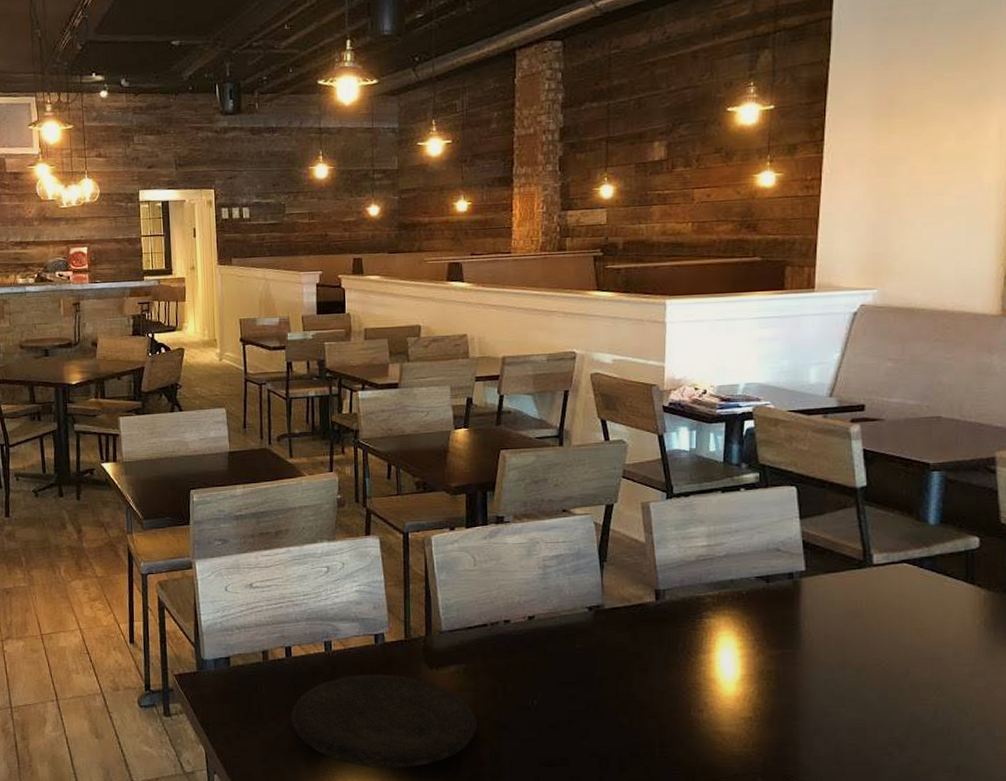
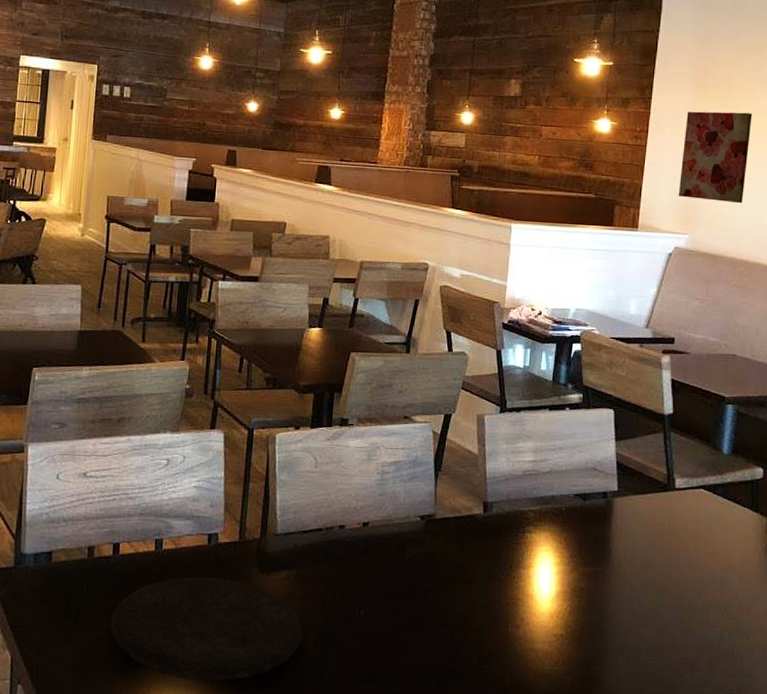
wall art: none [862,140,952,248] -> present [678,111,752,204]

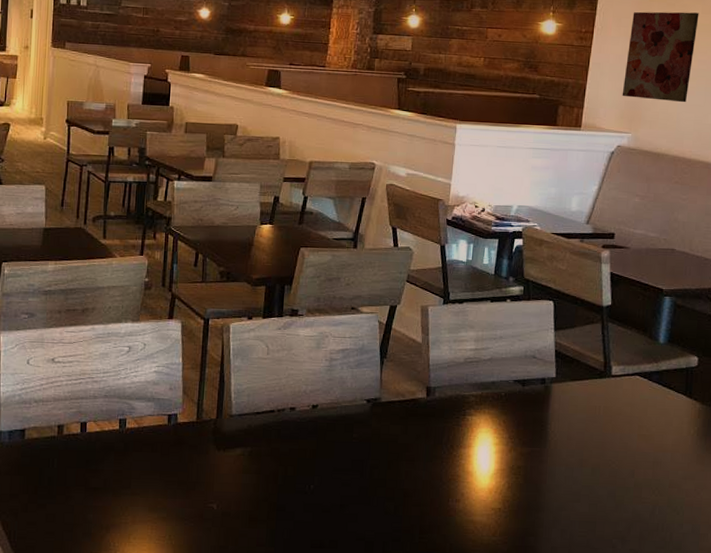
plate: present [110,576,303,681] -> none [79,453,257,546]

